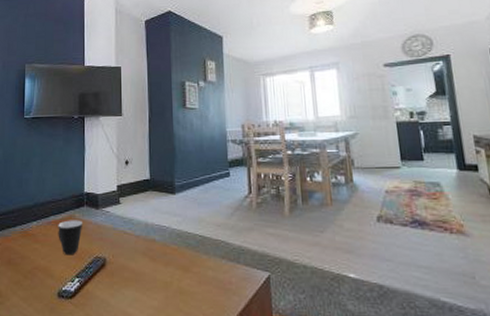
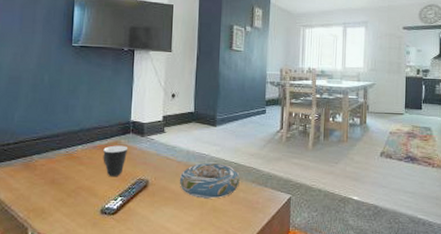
decorative bowl: none [139,235,207,279] -> present [179,162,240,199]

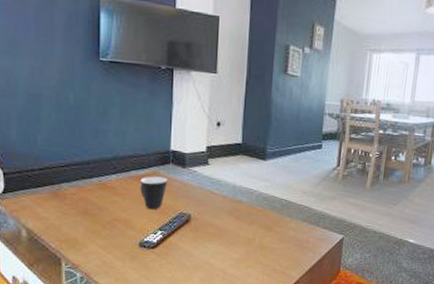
decorative bowl: present [179,162,240,199] -> none [224,198,290,236]

